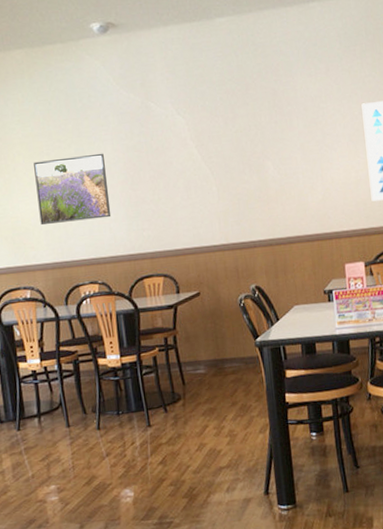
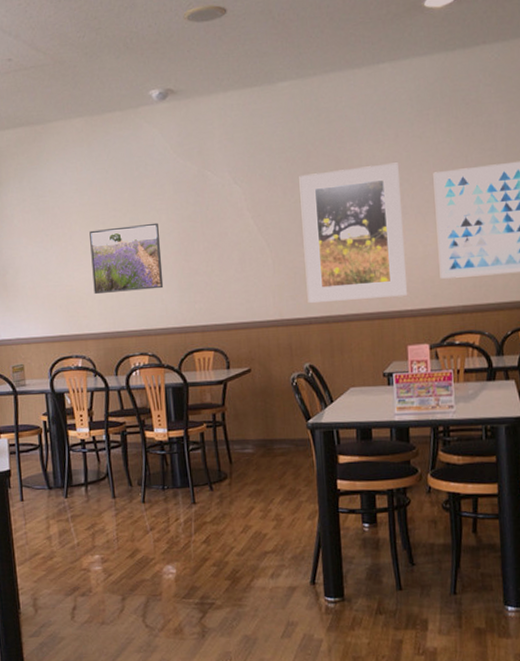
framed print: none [239,94,343,227] -> present [299,162,407,303]

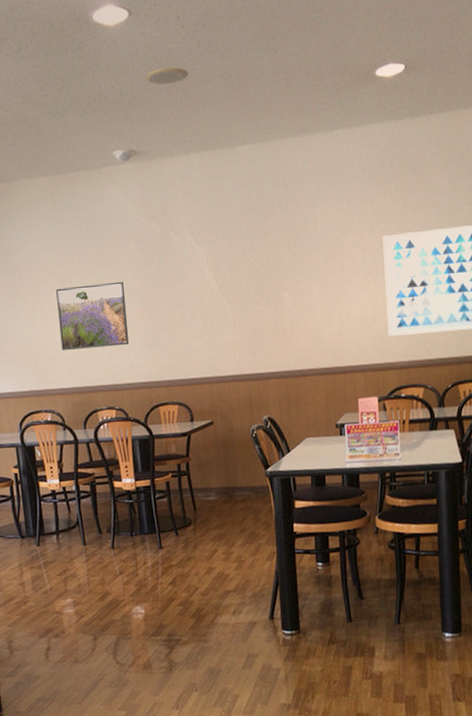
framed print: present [299,162,407,303] -> none [258,226,358,359]

